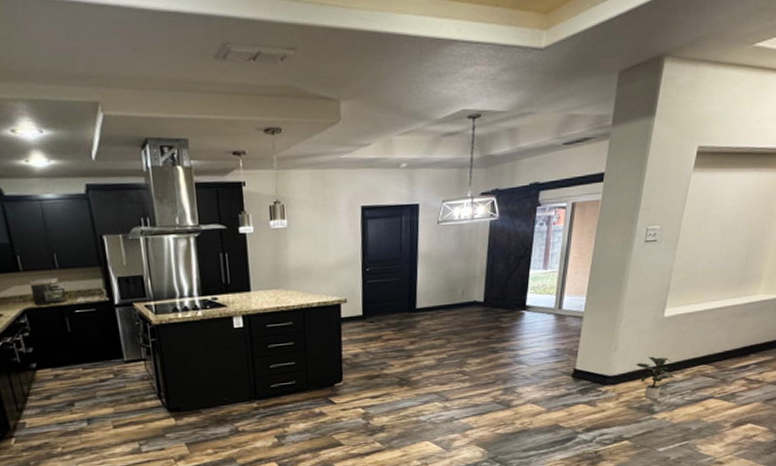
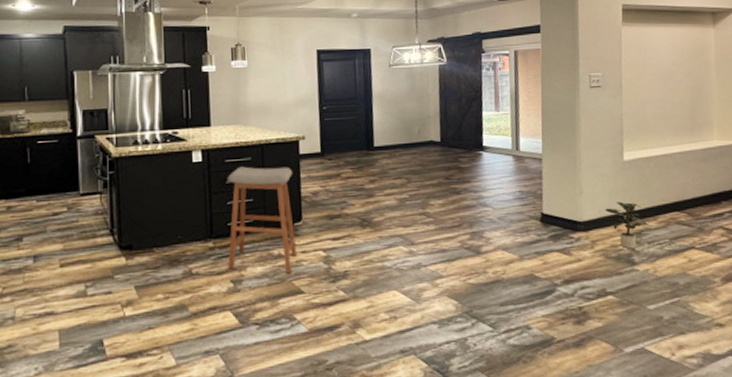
stool: none [269,330,338,429] -> present [227,166,298,274]

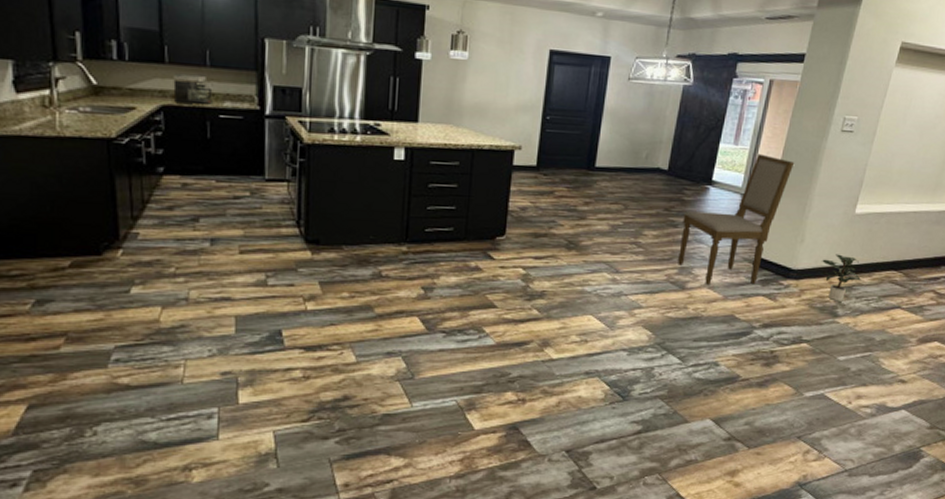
stool: present [227,166,298,274] -> none [421,170,503,287]
dining chair: none [464,116,555,247] -> present [678,153,795,285]

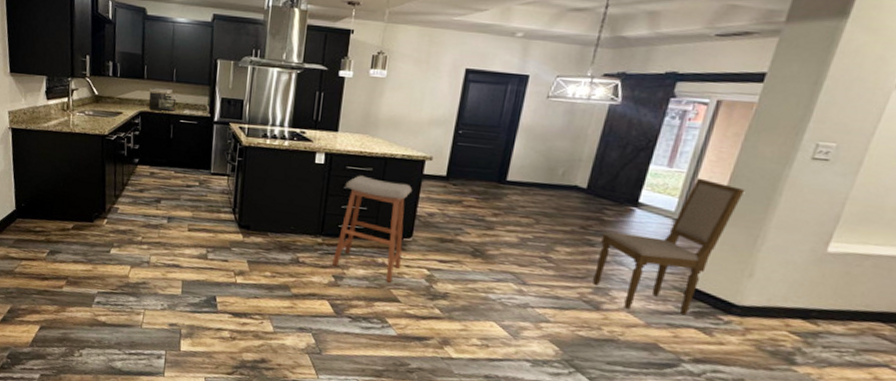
stool: none [421,170,503,287] -> present [332,175,413,283]
potted plant: present [821,254,863,302] -> none [775,295,834,349]

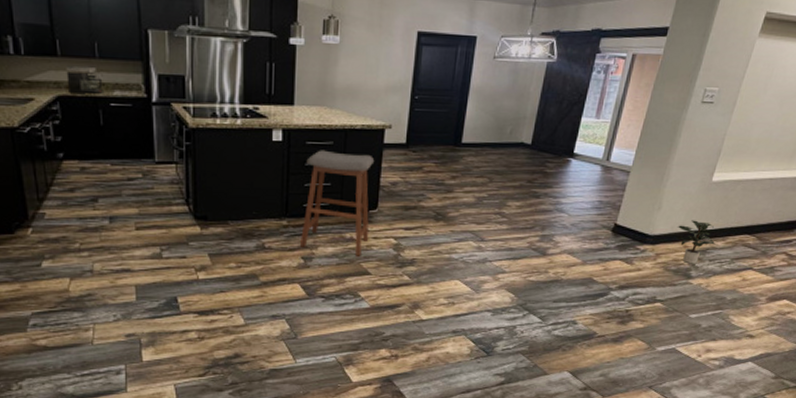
dining chair: present [593,178,745,316] -> none [539,126,655,251]
potted plant: none [775,295,834,349] -> present [677,220,717,264]

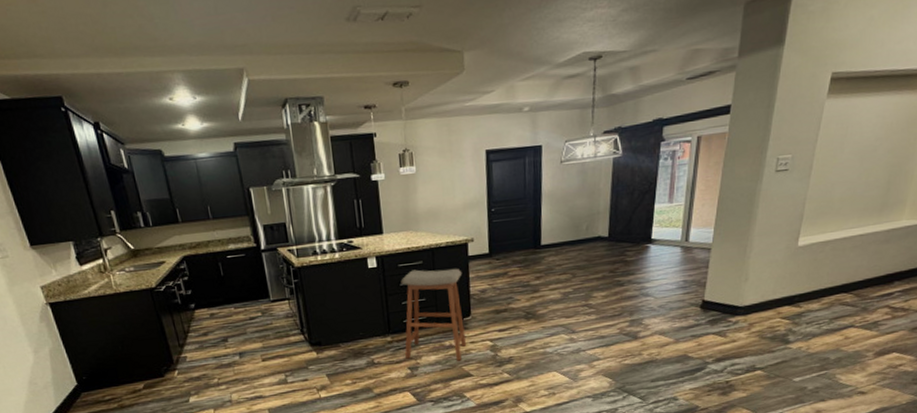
coffee maker: present [66,65,103,95] -> none [187,226,220,253]
potted plant: present [677,220,717,264] -> none [767,286,812,330]

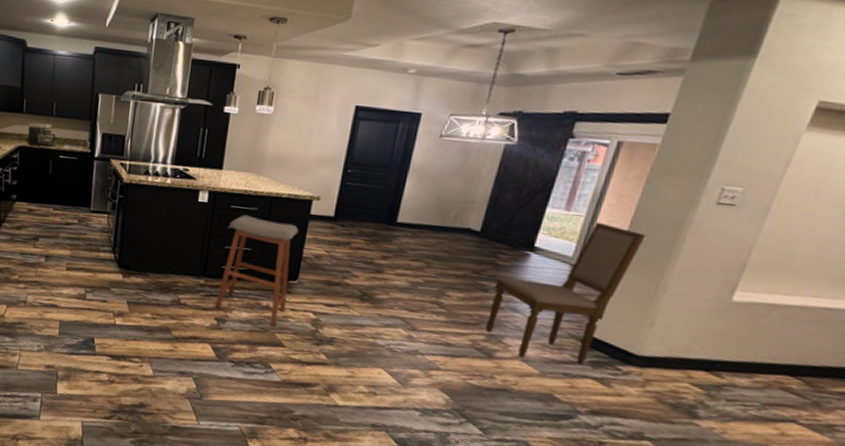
coffee maker: none [187,226,220,253] -> present [27,121,56,148]
dining chair: none [628,206,731,332] -> present [485,222,647,365]

